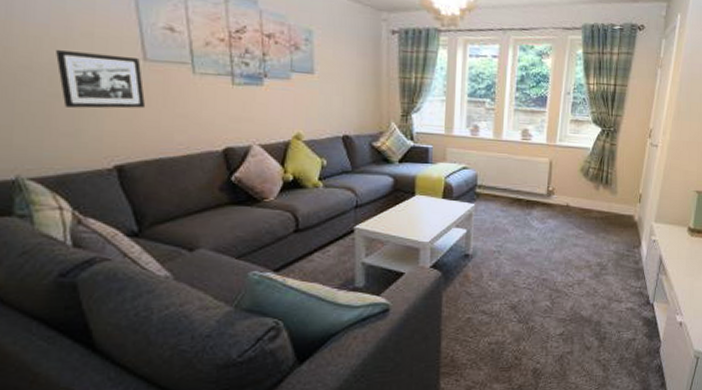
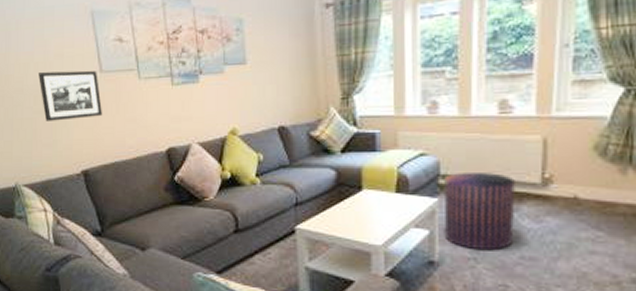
stool: none [477,184,529,245] -> present [443,173,515,251]

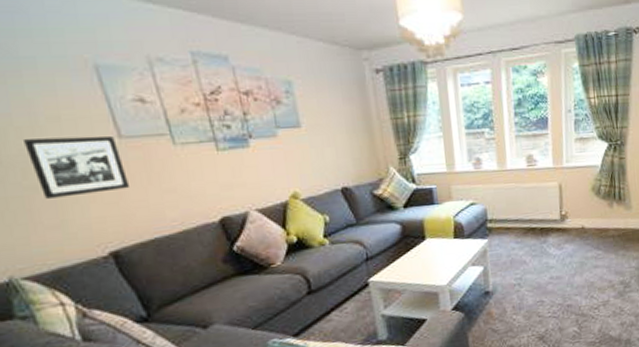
stool: present [443,173,515,251] -> none [491,214,545,277]

